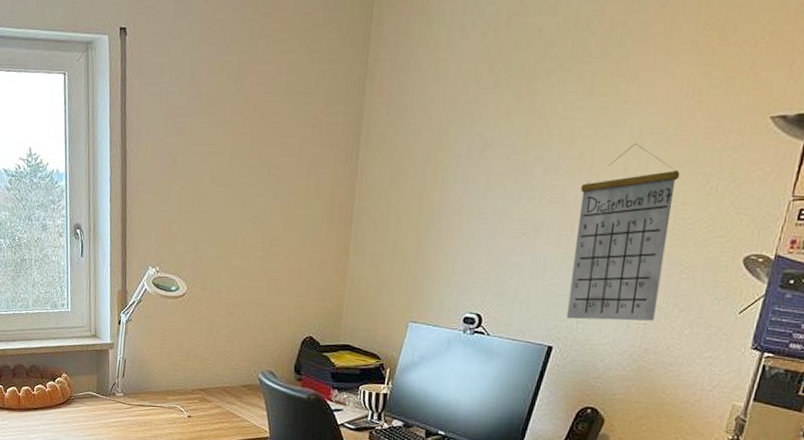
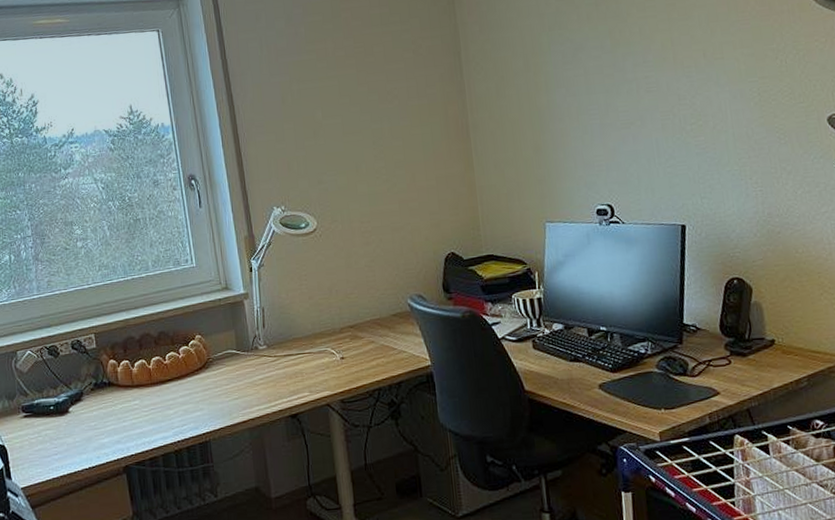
calendar: present [566,143,680,321] -> none [670,31,768,197]

